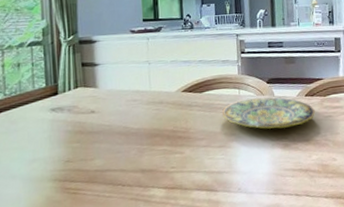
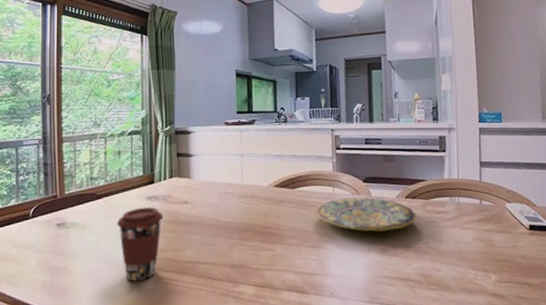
coffee cup: none [18,119,69,195] -> present [116,207,163,282]

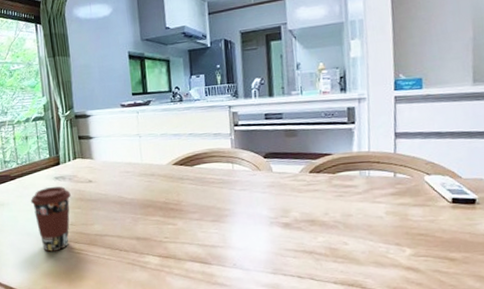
plate: present [315,197,416,232] -> none [215,172,322,206]

